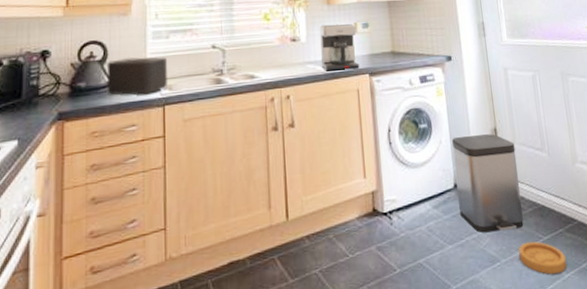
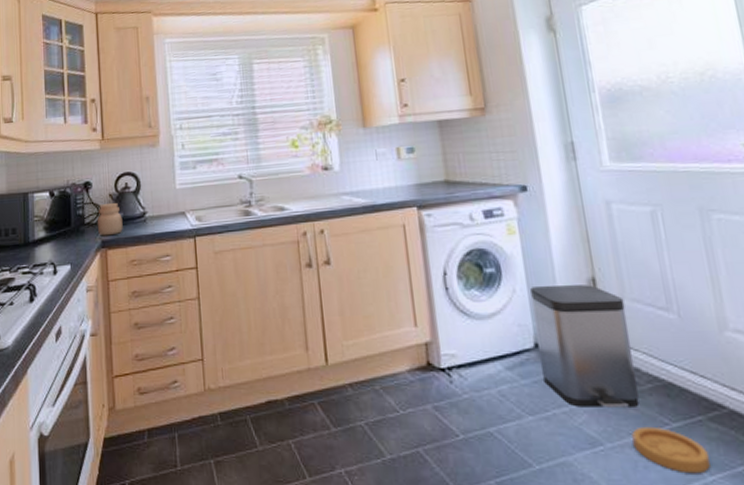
jar: none [54,72,85,108] -> present [97,202,123,236]
toaster: present [106,56,167,95] -> none [140,187,197,226]
coffee maker: present [319,23,360,71] -> none [355,148,405,204]

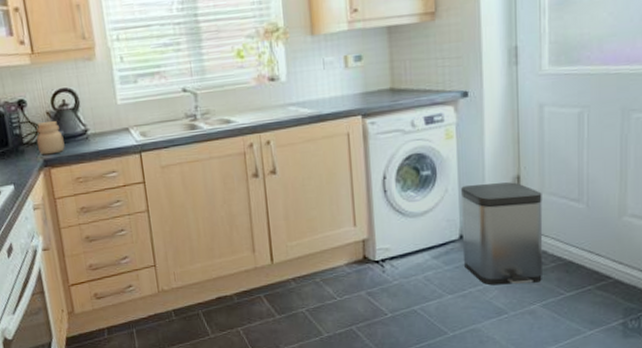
pet bowl: present [632,426,711,474] -> none [532,296,591,330]

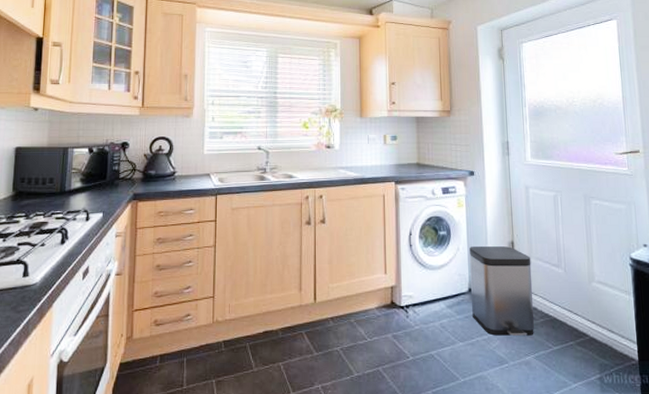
jar: present [36,120,65,155] -> none [130,161,154,190]

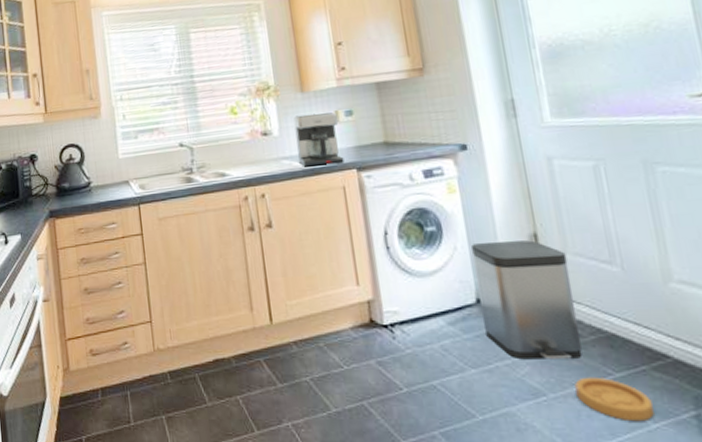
coffee maker: none [351,135,386,178] -> present [293,112,345,167]
pet bowl: none [527,349,575,383] -> present [575,376,654,422]

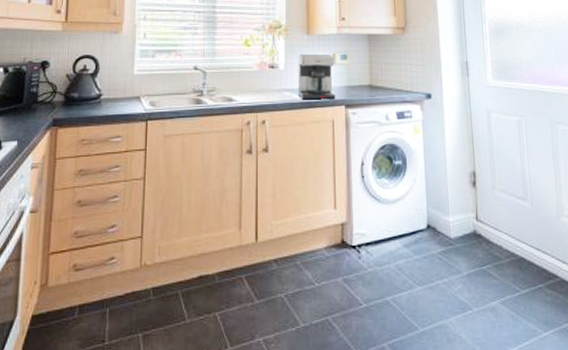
pedal bin: present [471,240,583,360] -> none [427,177,500,278]
pet bowl: present [575,376,654,422] -> none [493,293,545,331]

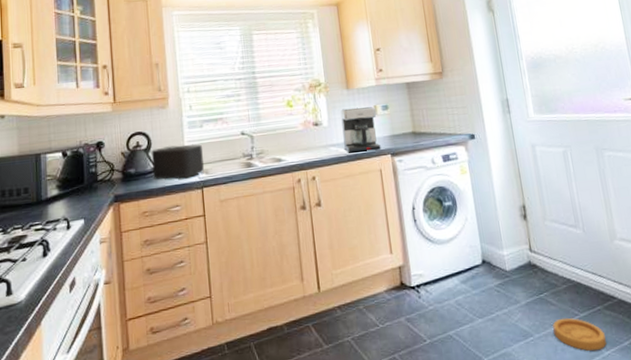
toaster: none [96,73,152,109] -> present [151,144,204,179]
pet bowl: none [493,293,545,331] -> present [553,317,607,351]

